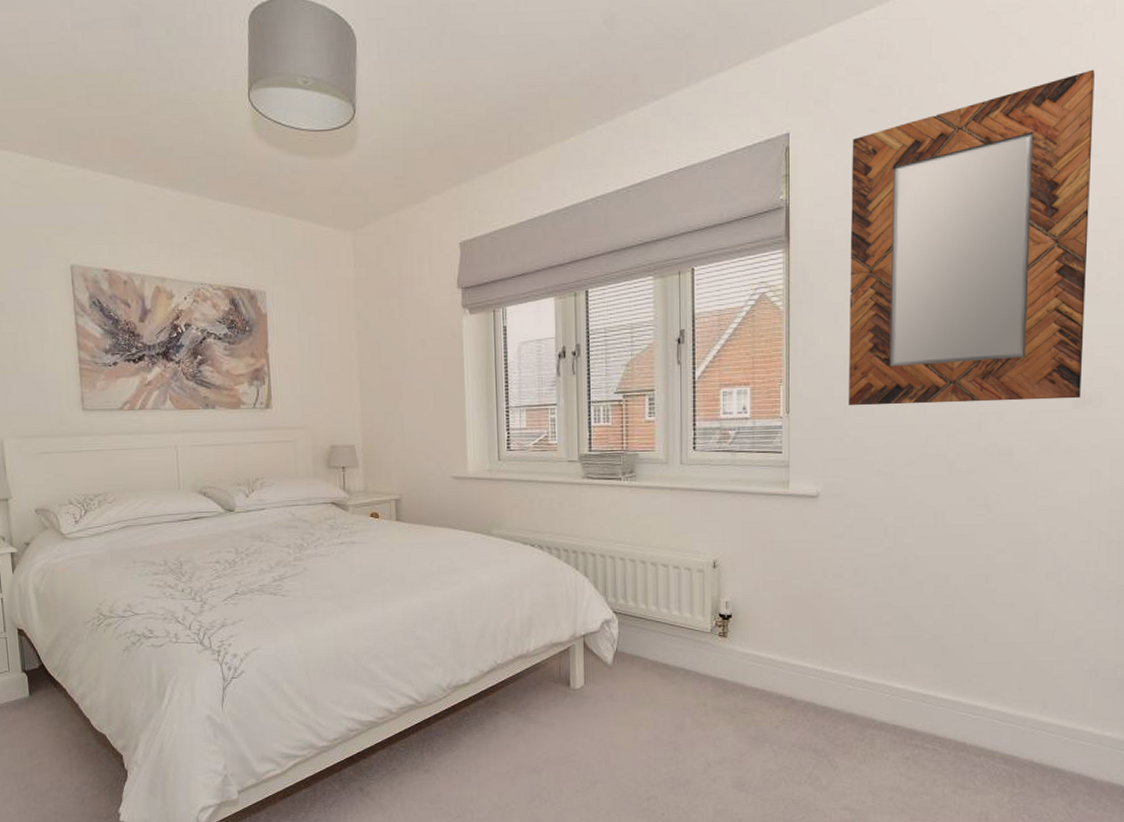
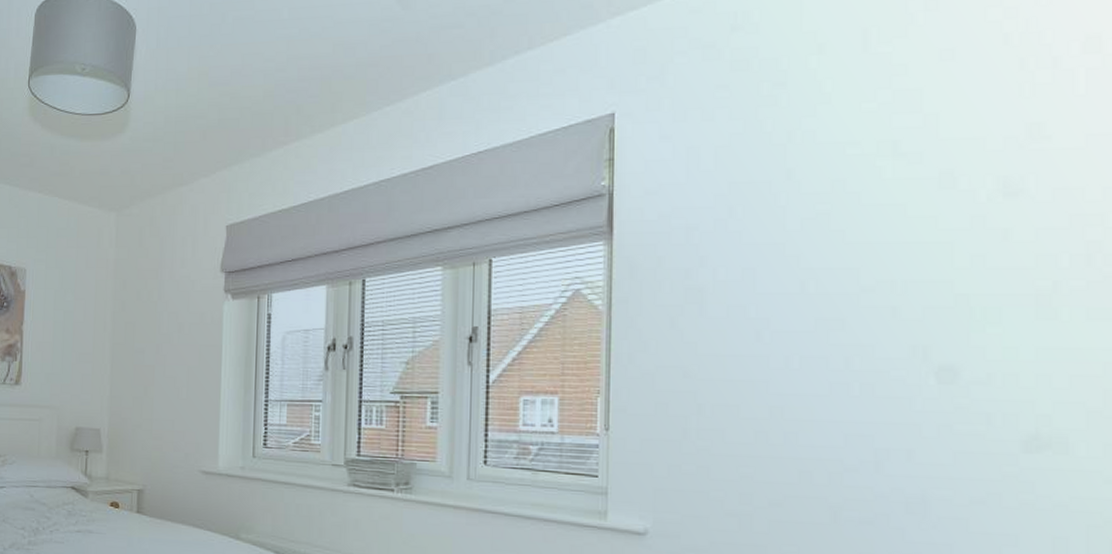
home mirror: present [848,69,1095,406] -> none [687,34,1039,441]

